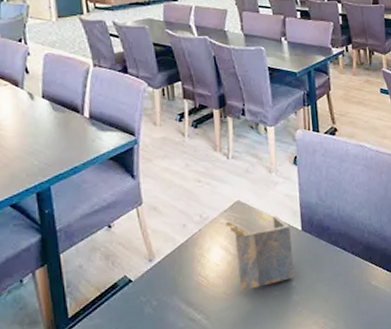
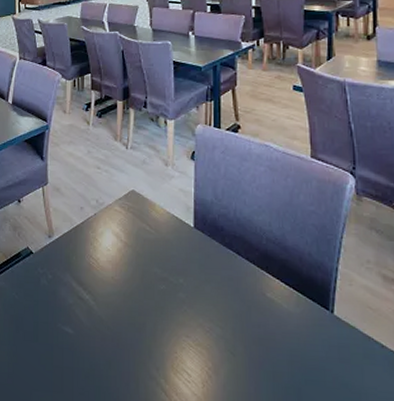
napkin holder: present [226,215,294,291] -> none [119,208,182,279]

